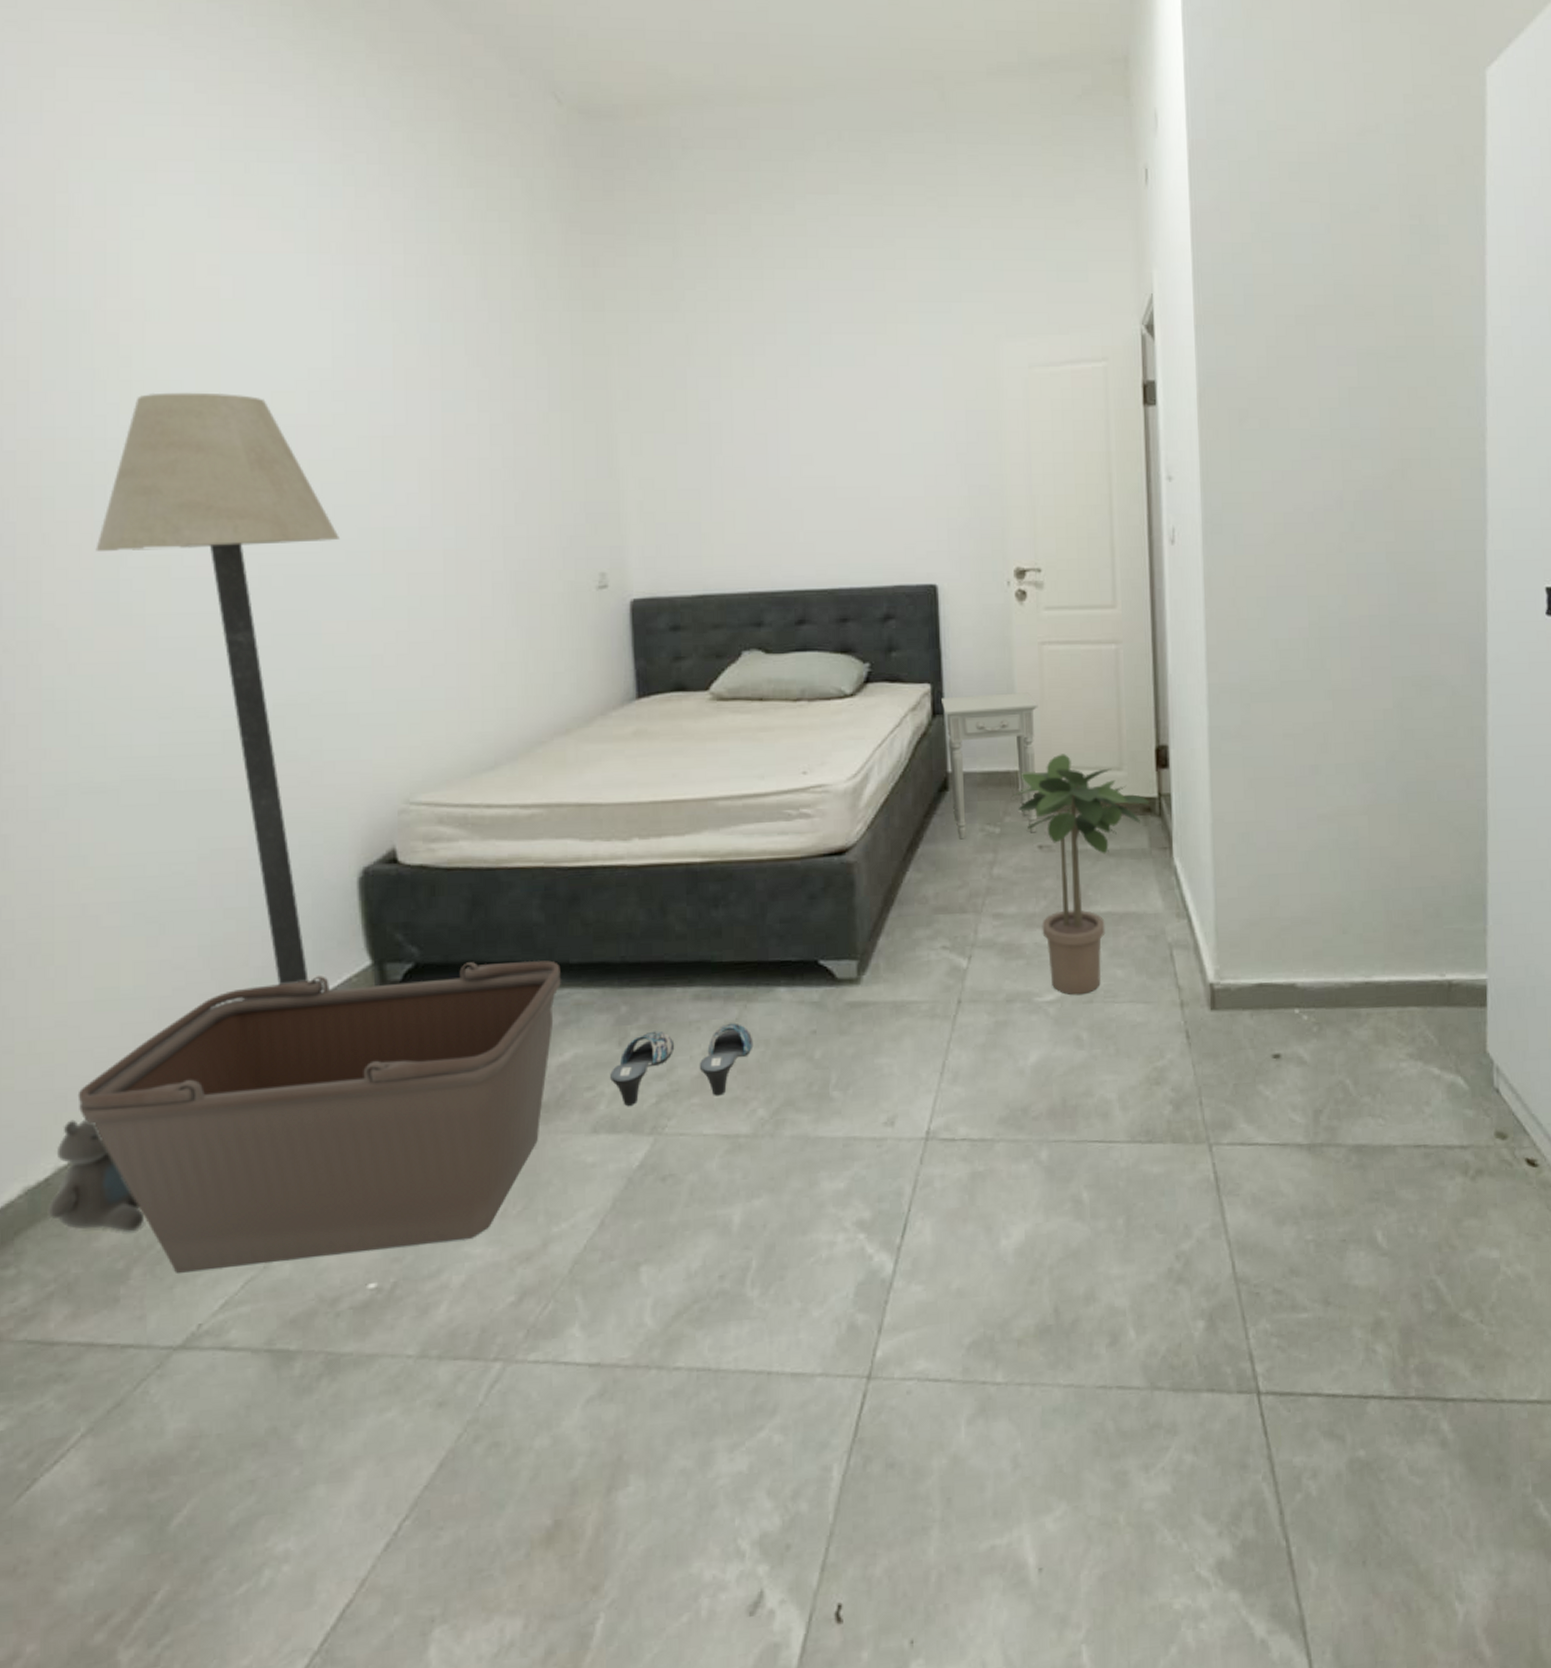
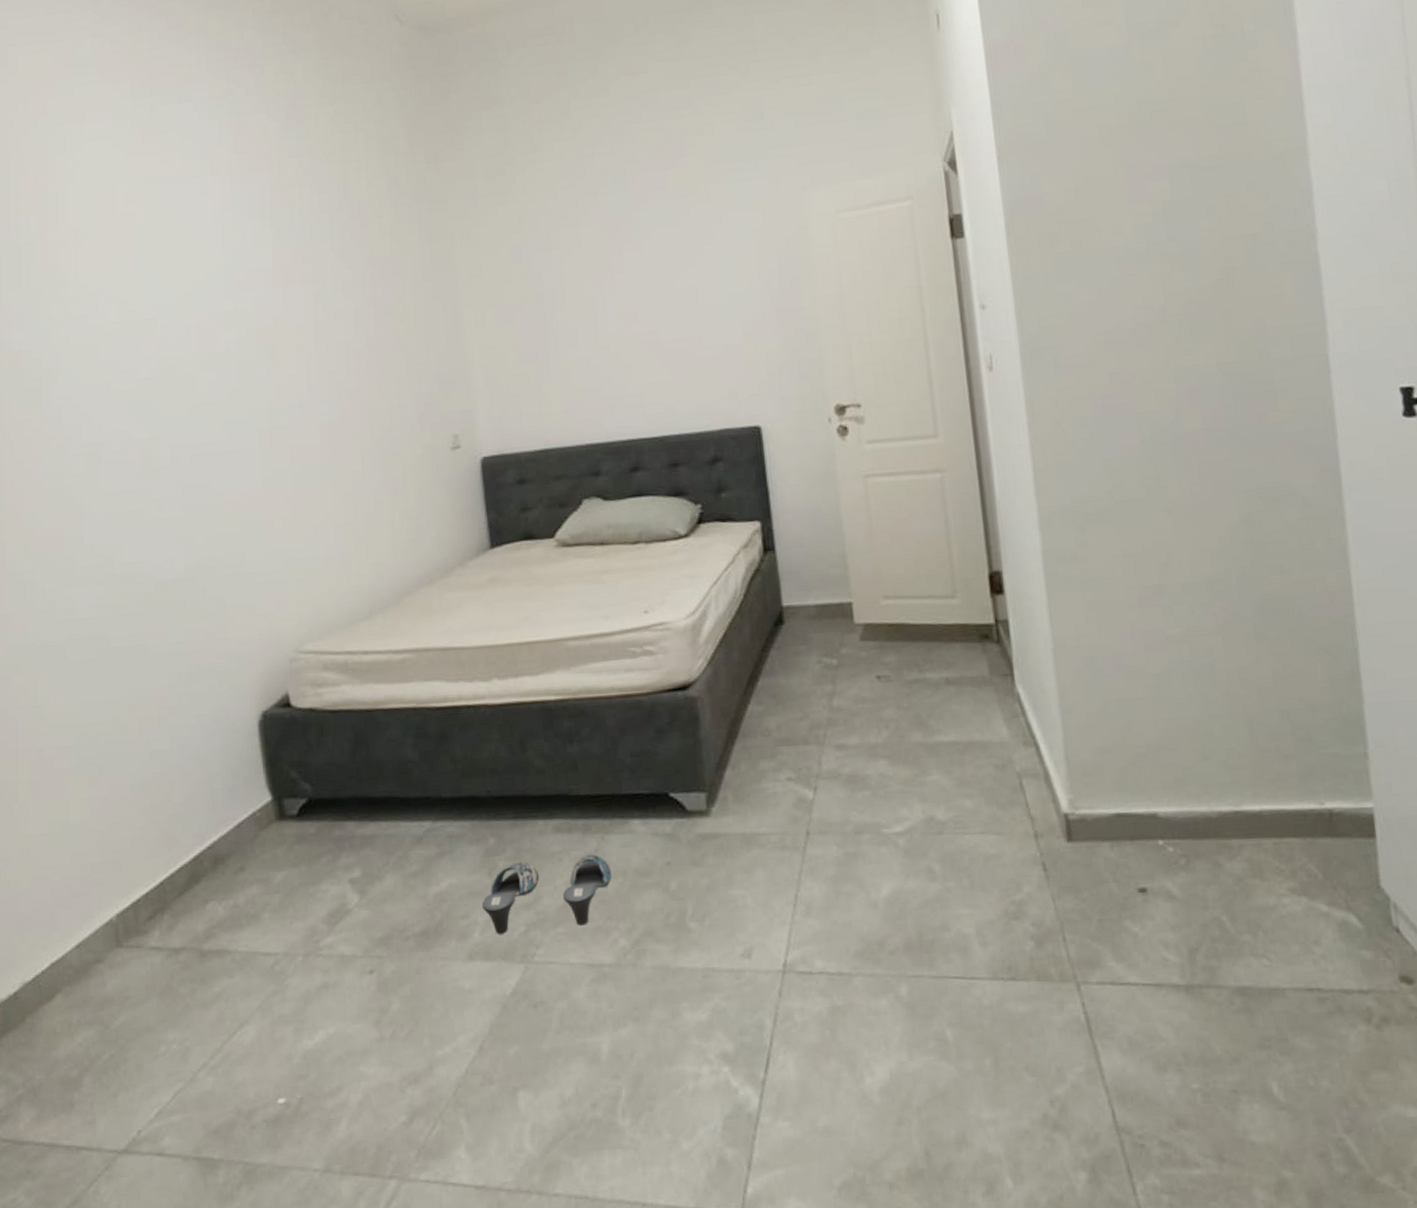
stuffed animal: present [47,1118,145,1232] -> none [16,939,93,1043]
bicycle basket: present [77,960,561,1273] -> none [38,795,435,1082]
floor lamp: present [95,392,339,986] -> none [44,302,234,820]
nightstand: present [941,692,1038,840] -> none [772,525,874,672]
potted plant: present [1012,754,1150,996] -> none [846,584,987,827]

